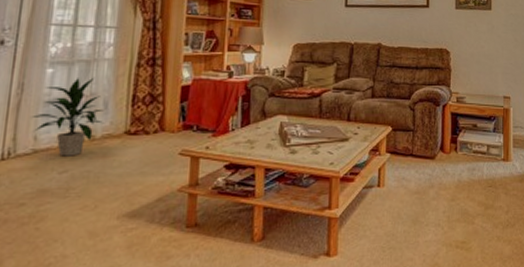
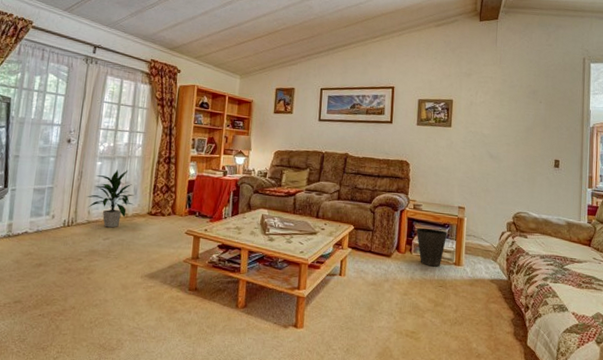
waste basket: none [461,122,494,165] -> present [416,228,448,267]

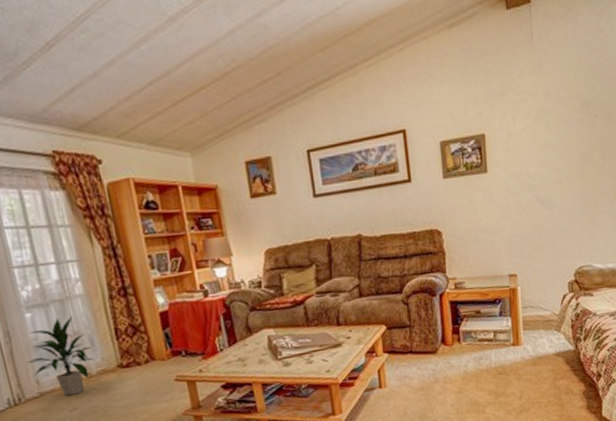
waste basket: present [416,228,448,267] -> none [462,307,500,354]

